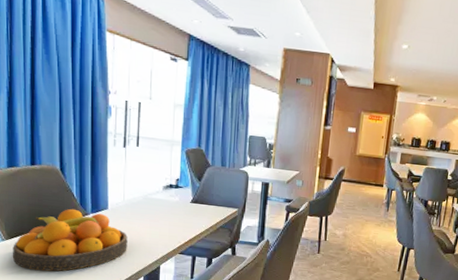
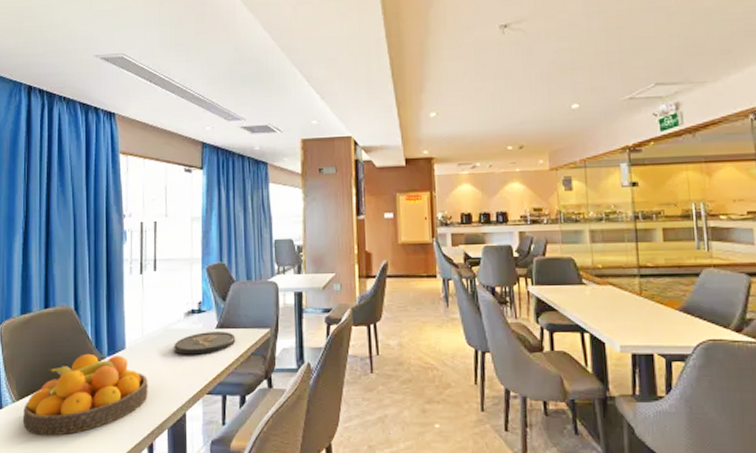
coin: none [152,204,208,223] -> present [174,332,236,355]

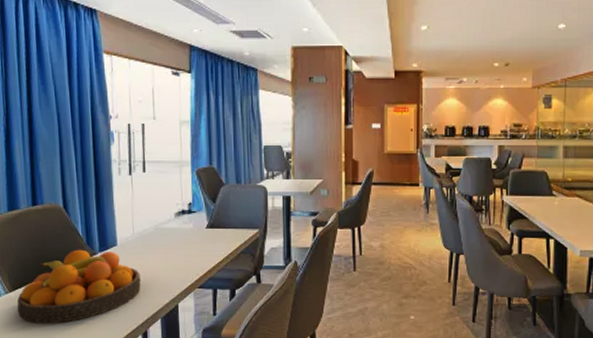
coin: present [174,332,236,355] -> none [165,231,226,252]

